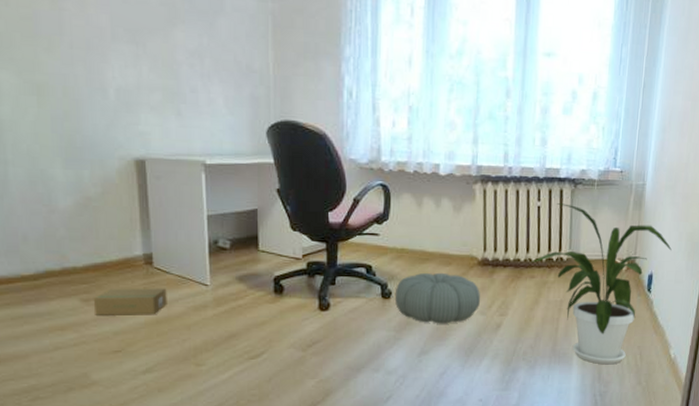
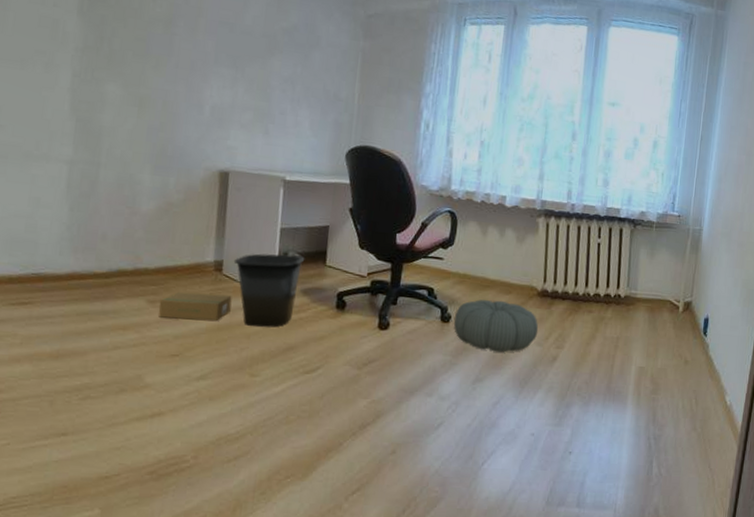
waste bin: none [163,242,237,317] -> present [233,253,305,327]
house plant: present [530,203,672,365] -> none [589,241,727,408]

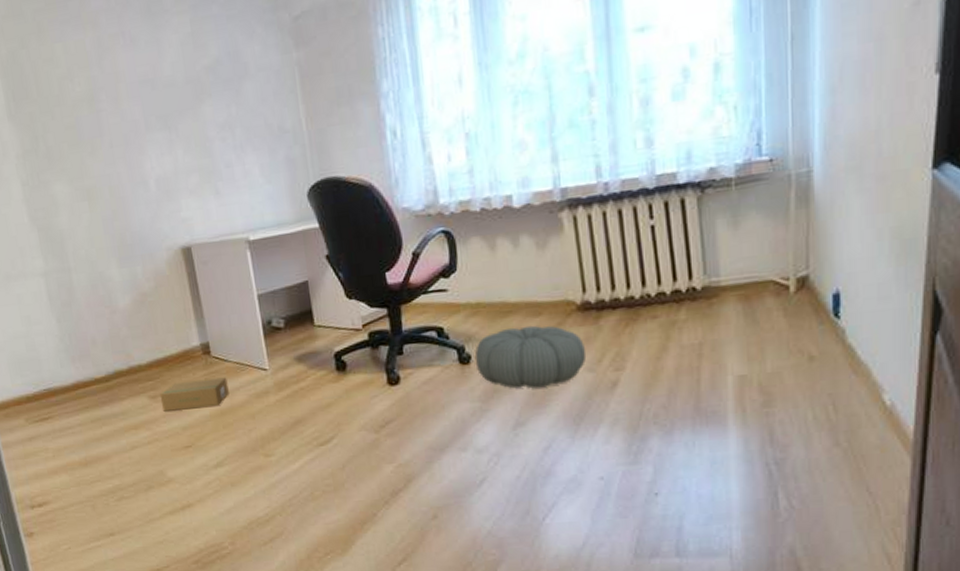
waste bin: present [233,253,305,327] -> none [219,321,292,405]

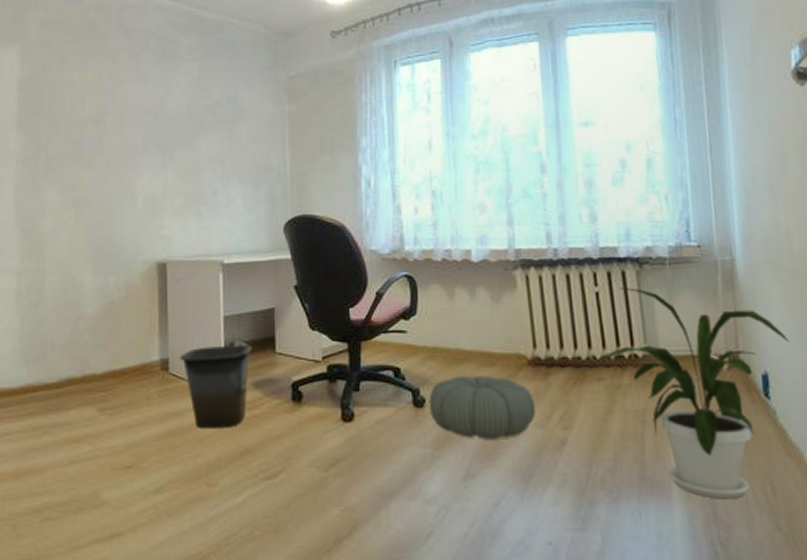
box: present [159,377,229,412] -> none [109,396,181,426]
waste bin: none [219,321,292,405] -> present [179,345,253,428]
house plant: none [649,216,867,423] -> present [595,288,789,500]

